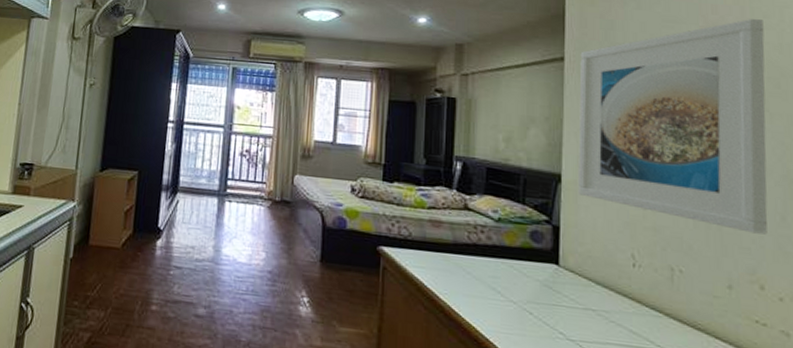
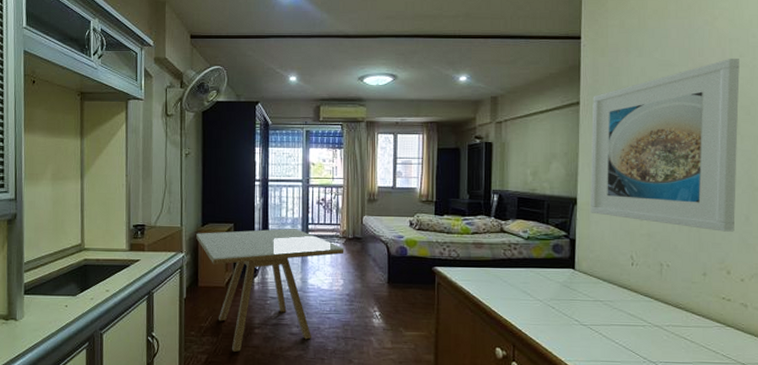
dining table: none [92,179,269,333] -> present [196,229,344,352]

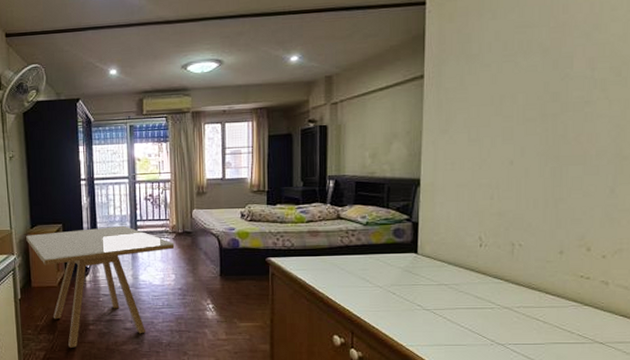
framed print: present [590,59,740,232] -> none [435,13,611,206]

